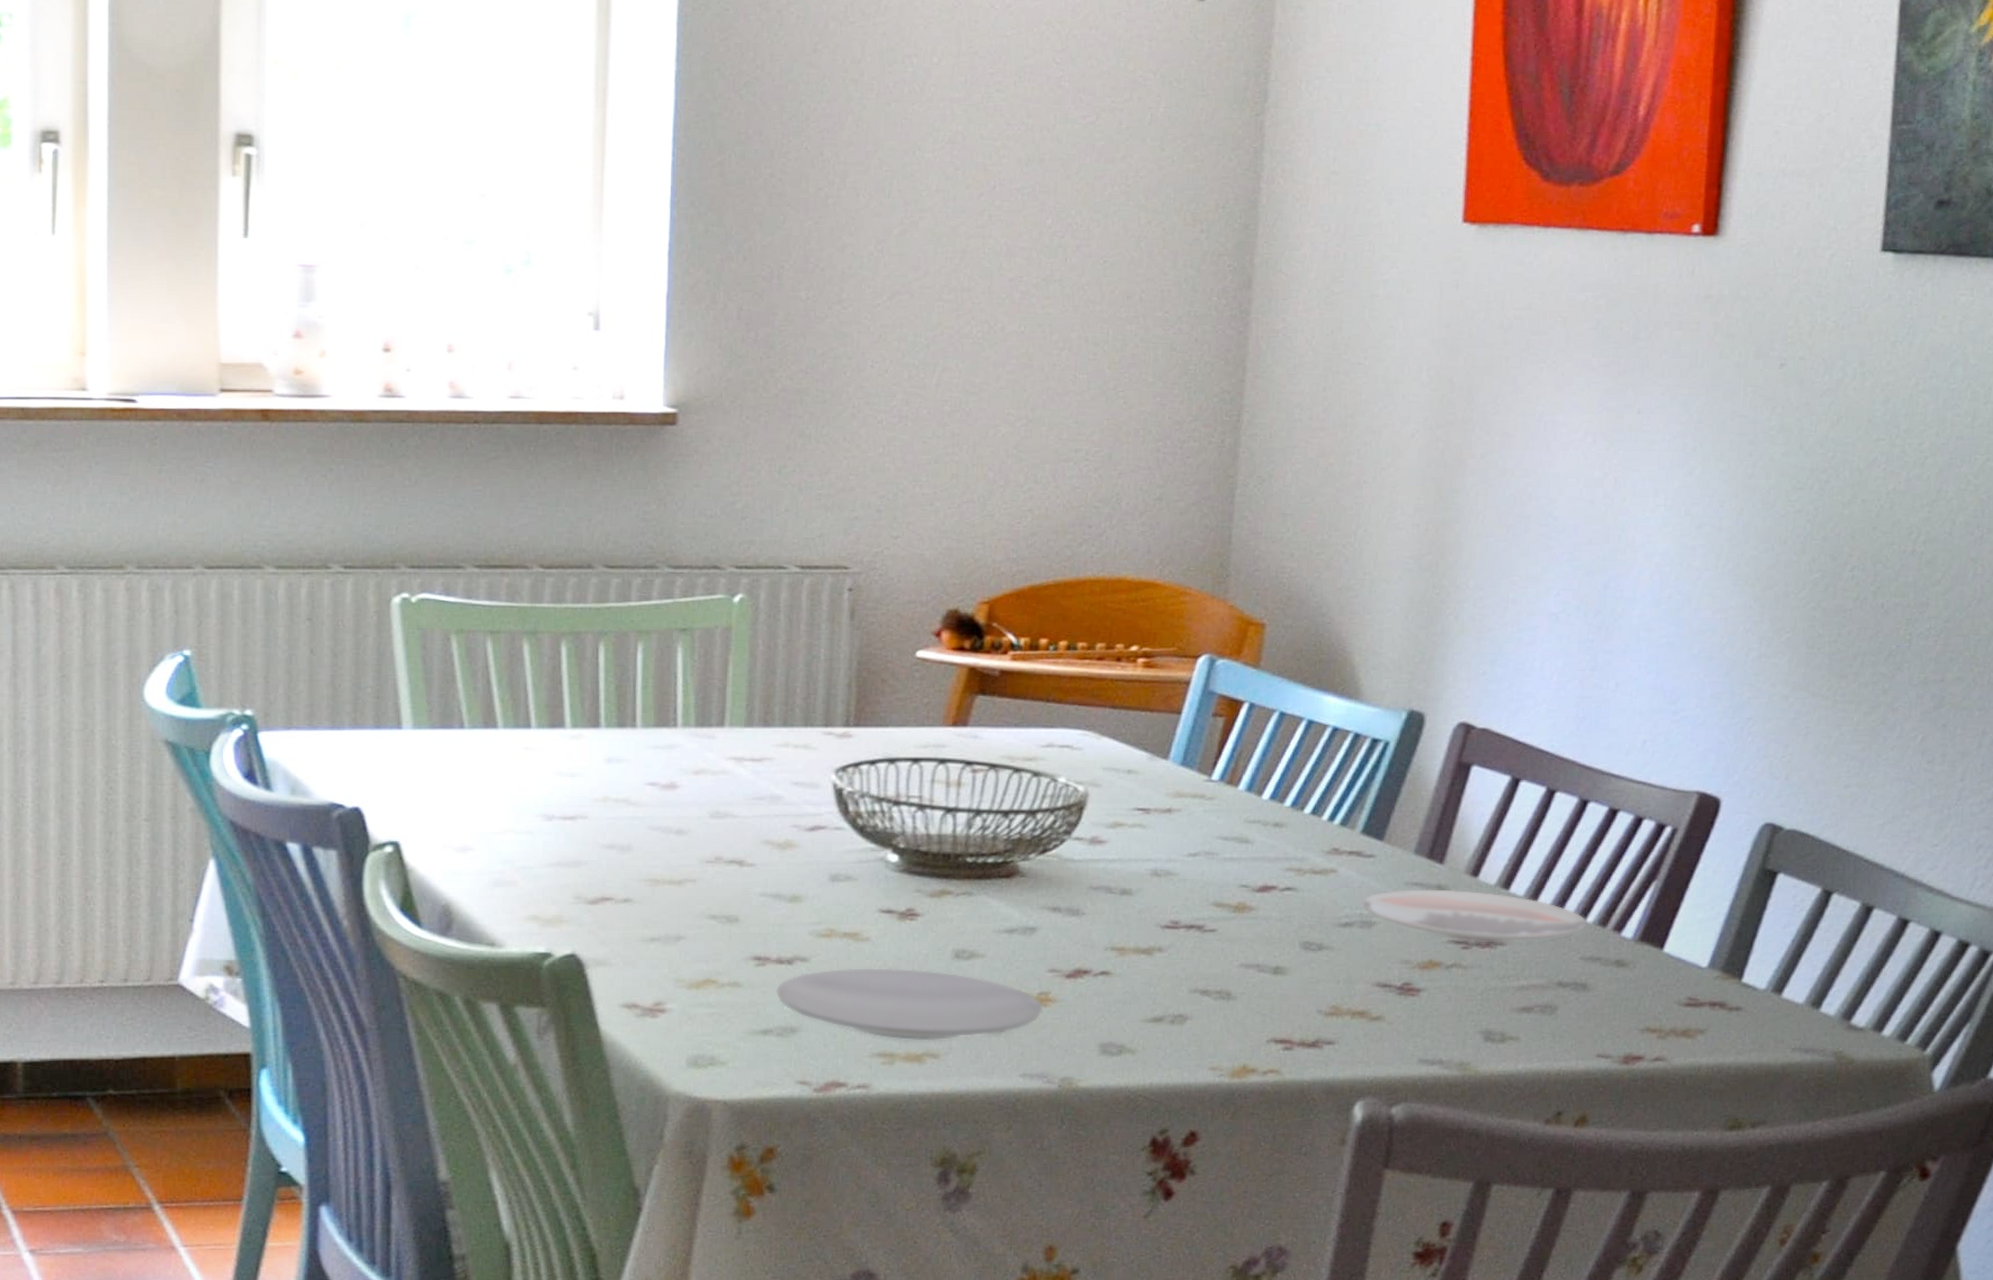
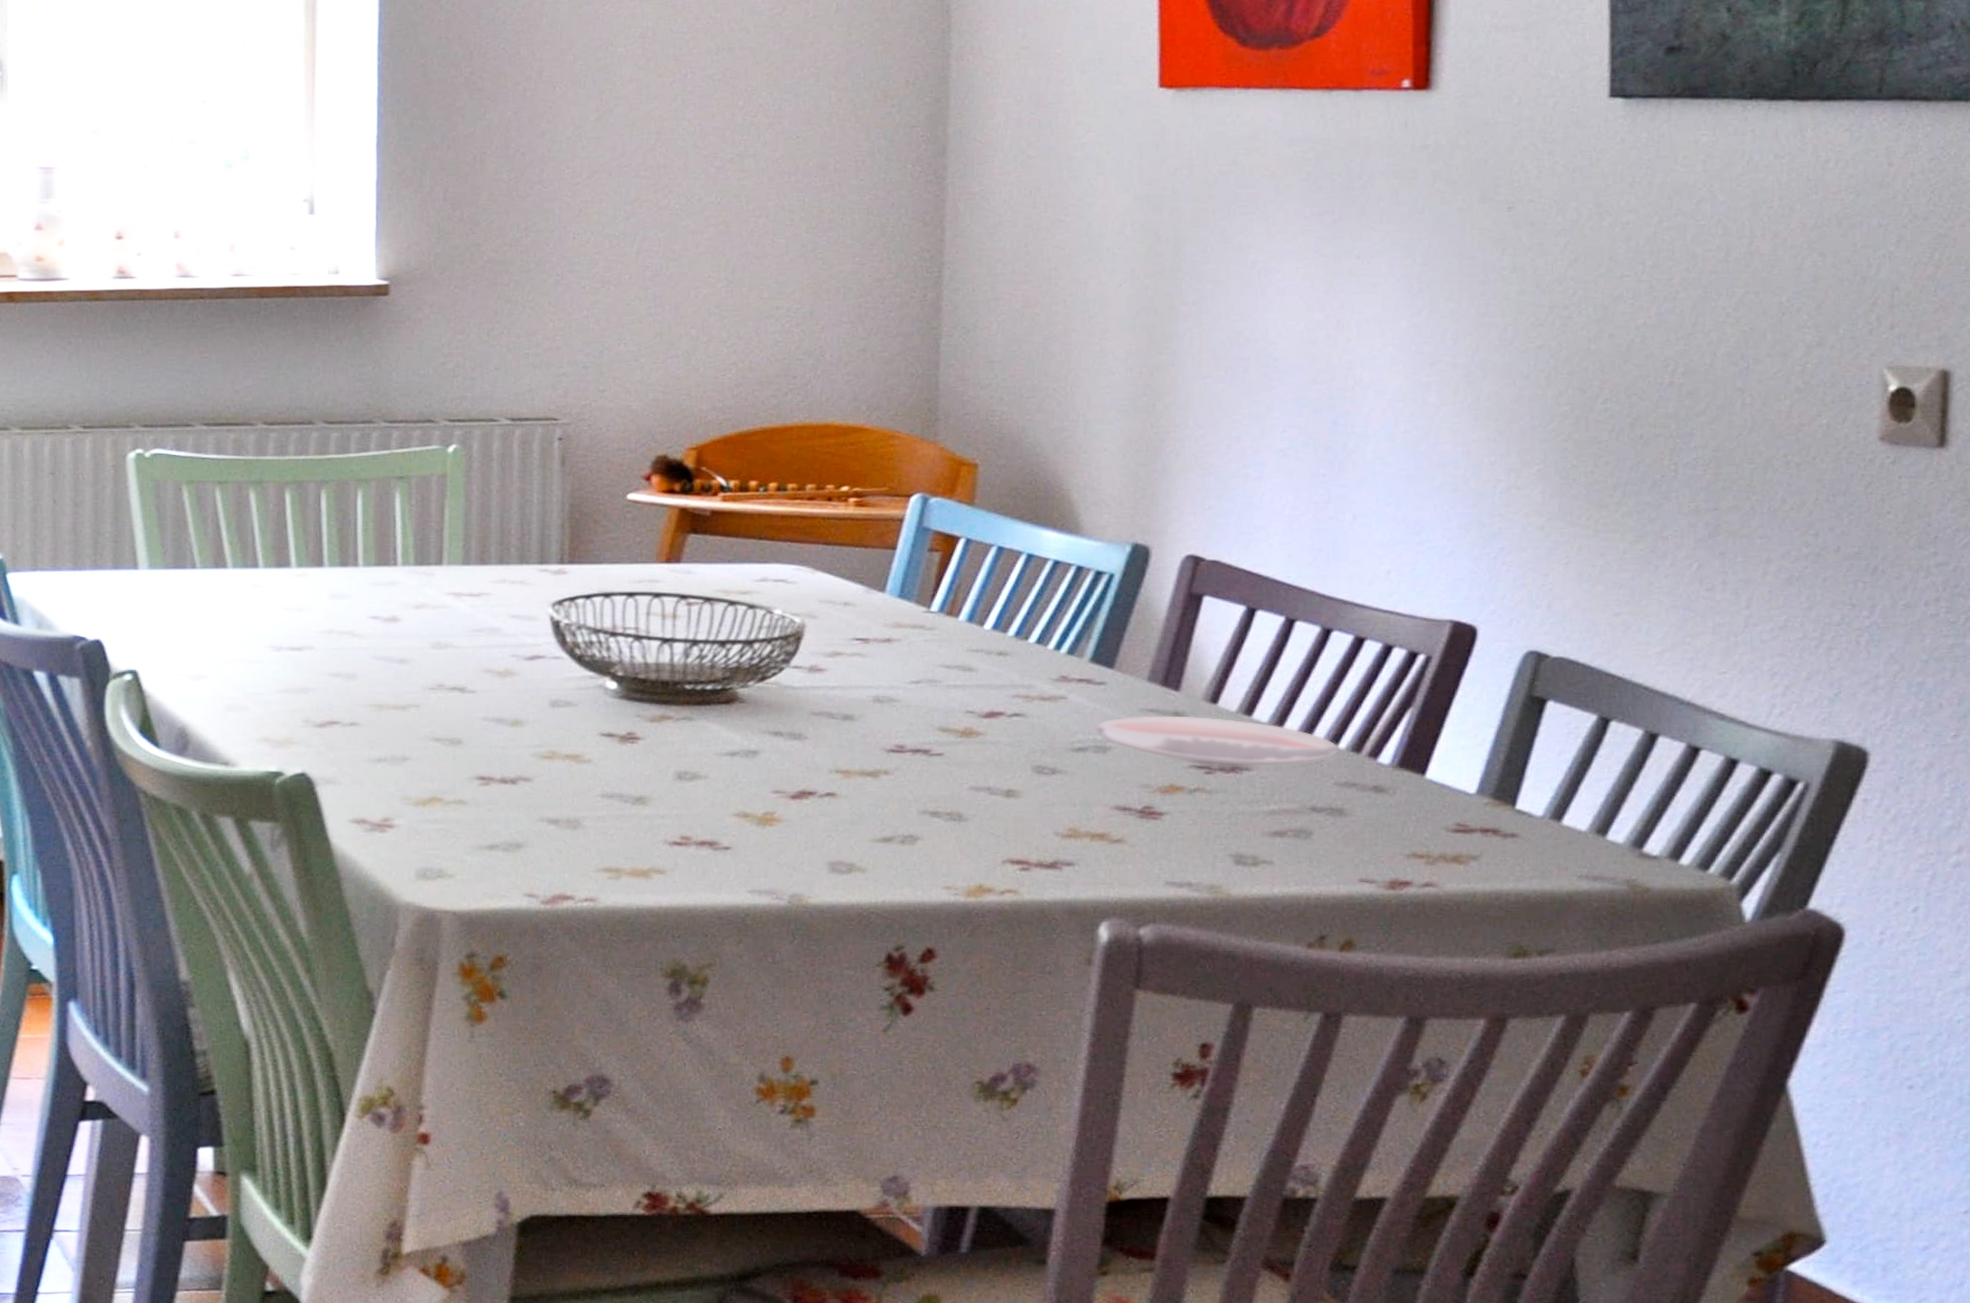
plate: present [775,968,1043,1041] -> none [500,788,769,857]

